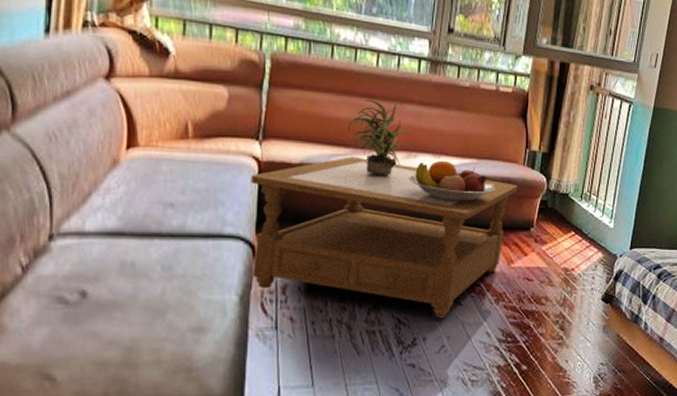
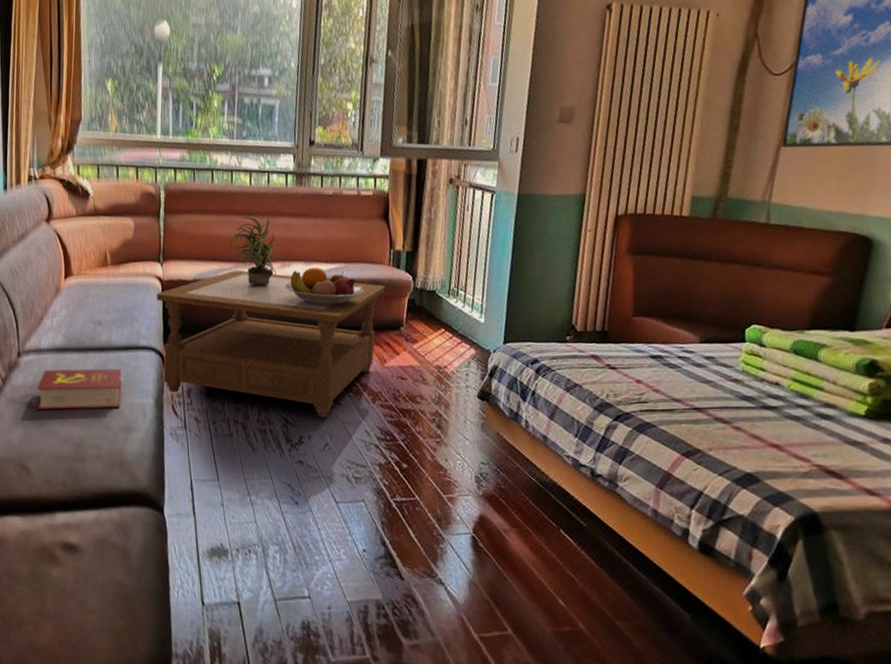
book: none [71,257,202,307] -> present [35,368,126,411]

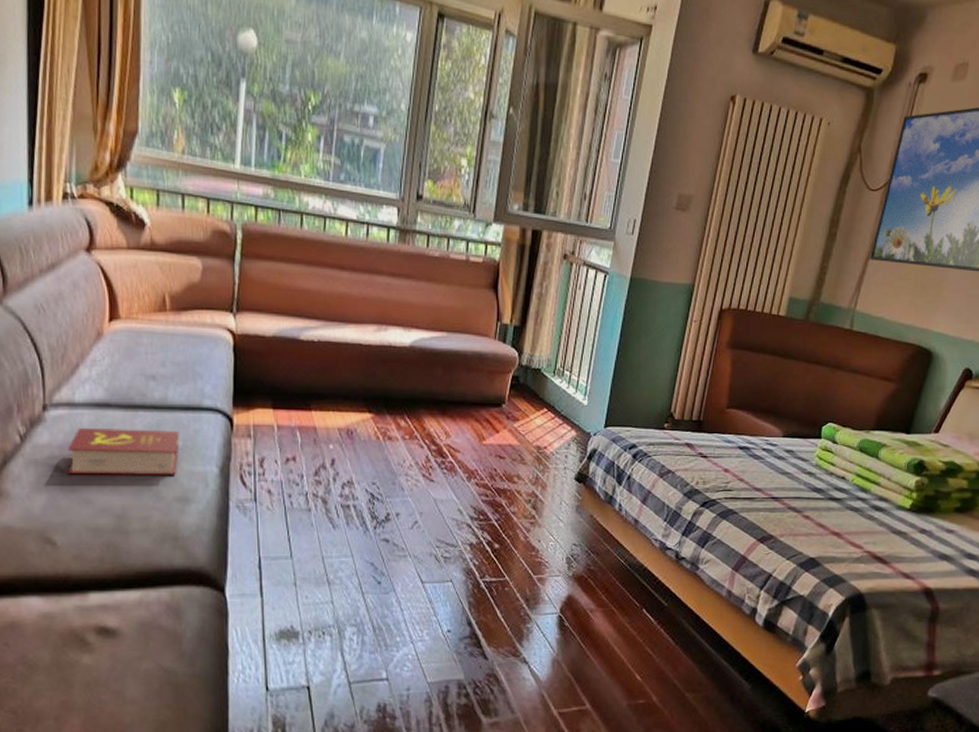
coffee table: present [156,270,386,418] -> none [226,329,489,495]
potted plant: present [229,215,283,286] -> none [318,271,380,349]
fruit bowl: present [284,267,365,306] -> none [379,333,467,377]

